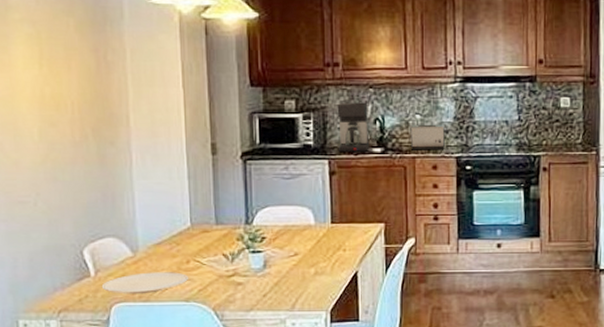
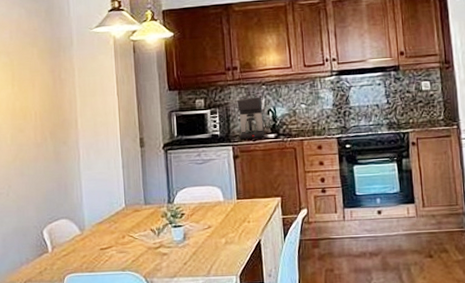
plate: present [101,272,188,293] -> none [57,246,124,266]
toaster: present [410,124,446,151] -> none [297,111,327,134]

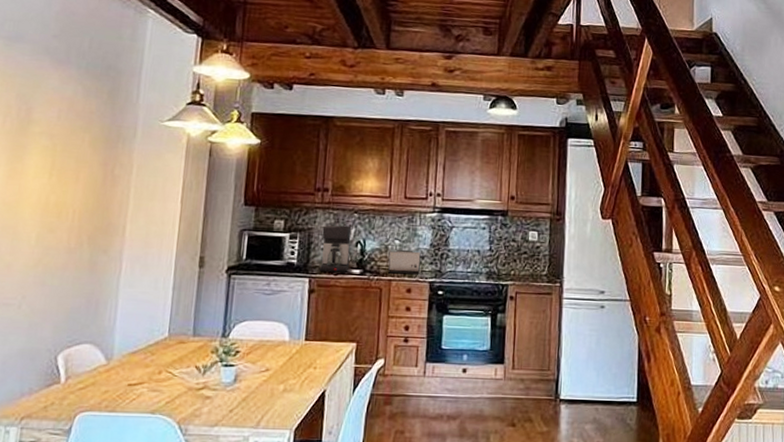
toaster: none [297,111,327,134] -> present [387,249,422,275]

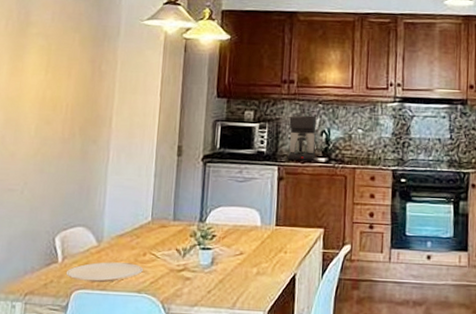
plate: none [69,381,158,403] -> present [66,262,143,282]
toaster: present [387,249,422,275] -> none [351,138,384,163]

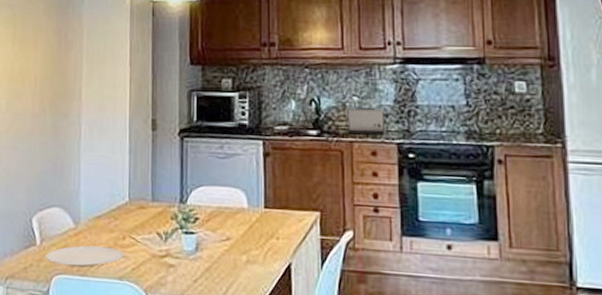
coffee maker: present [288,115,317,161] -> none [272,82,305,134]
toaster: none [351,138,384,163] -> present [347,106,386,136]

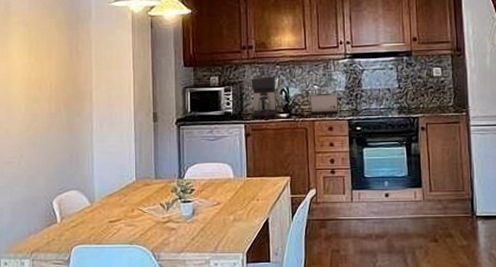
plate: present [45,245,123,267] -> none [65,219,132,237]
coffee maker: none [272,82,305,134] -> present [251,77,277,118]

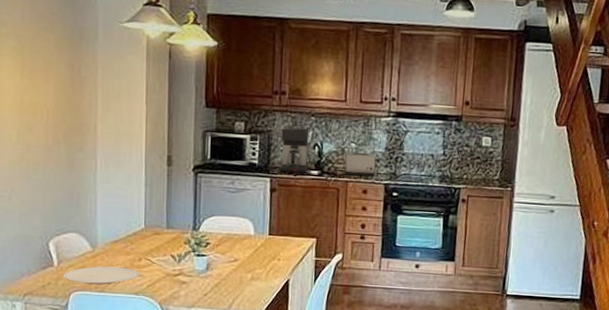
plate: none [65,219,132,237] -> present [62,266,139,285]

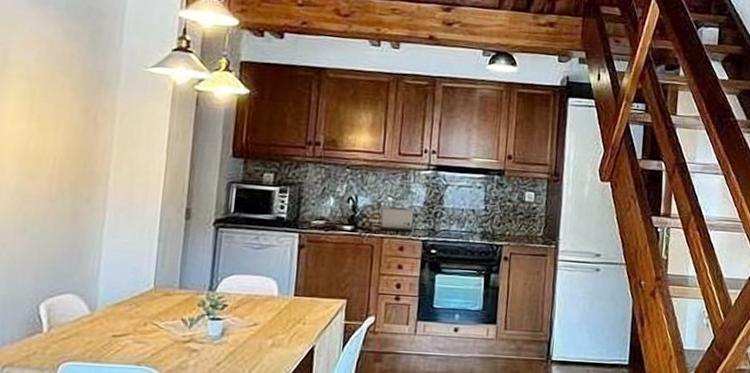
plate: present [62,266,139,285] -> none [52,332,143,354]
coffee maker: present [280,127,309,173] -> none [310,179,344,228]

